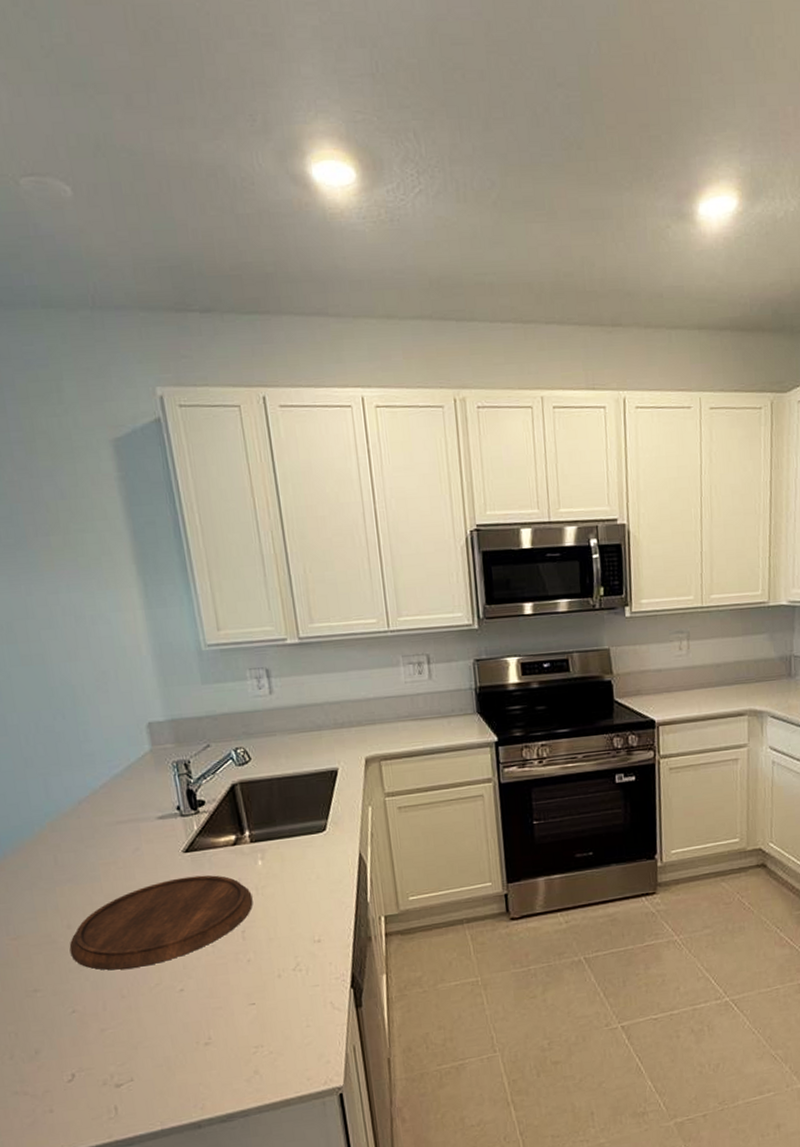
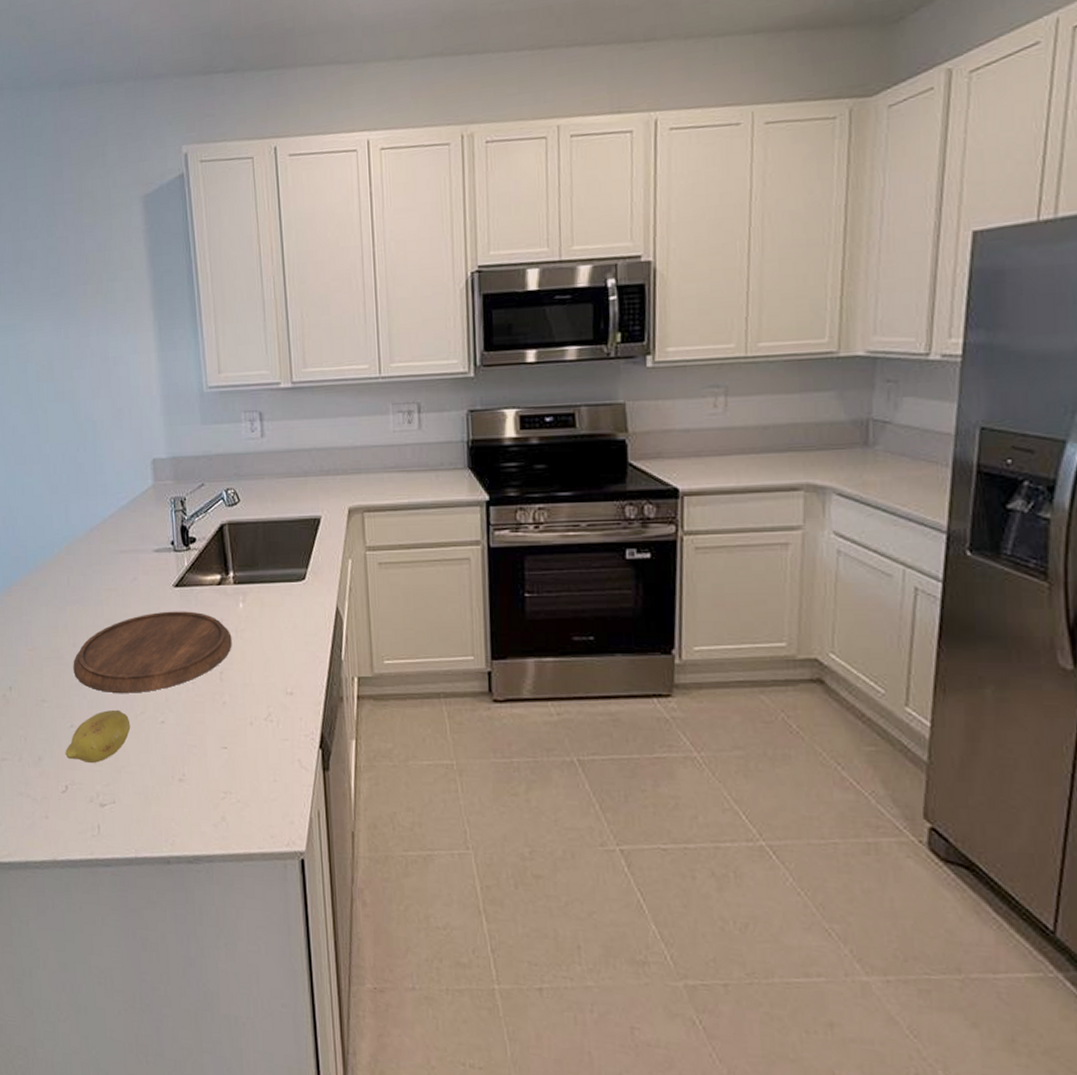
fruit: none [67,985,145,1046] -> present [65,709,131,764]

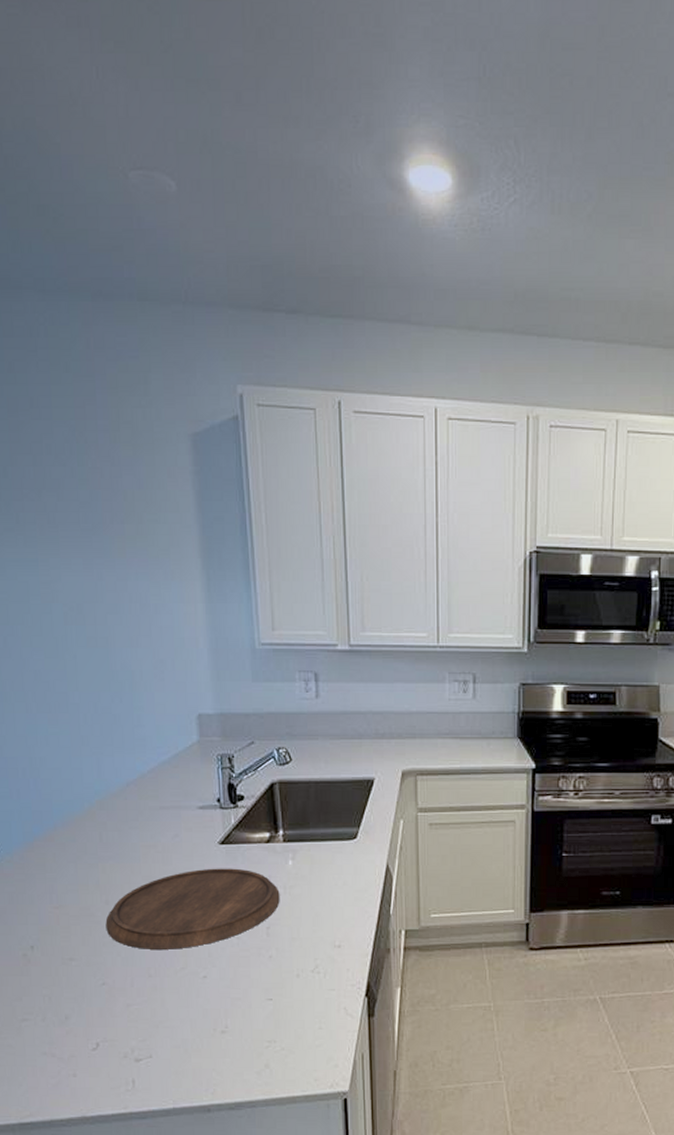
fruit: present [65,709,131,764] -> none [96,966,170,1020]

